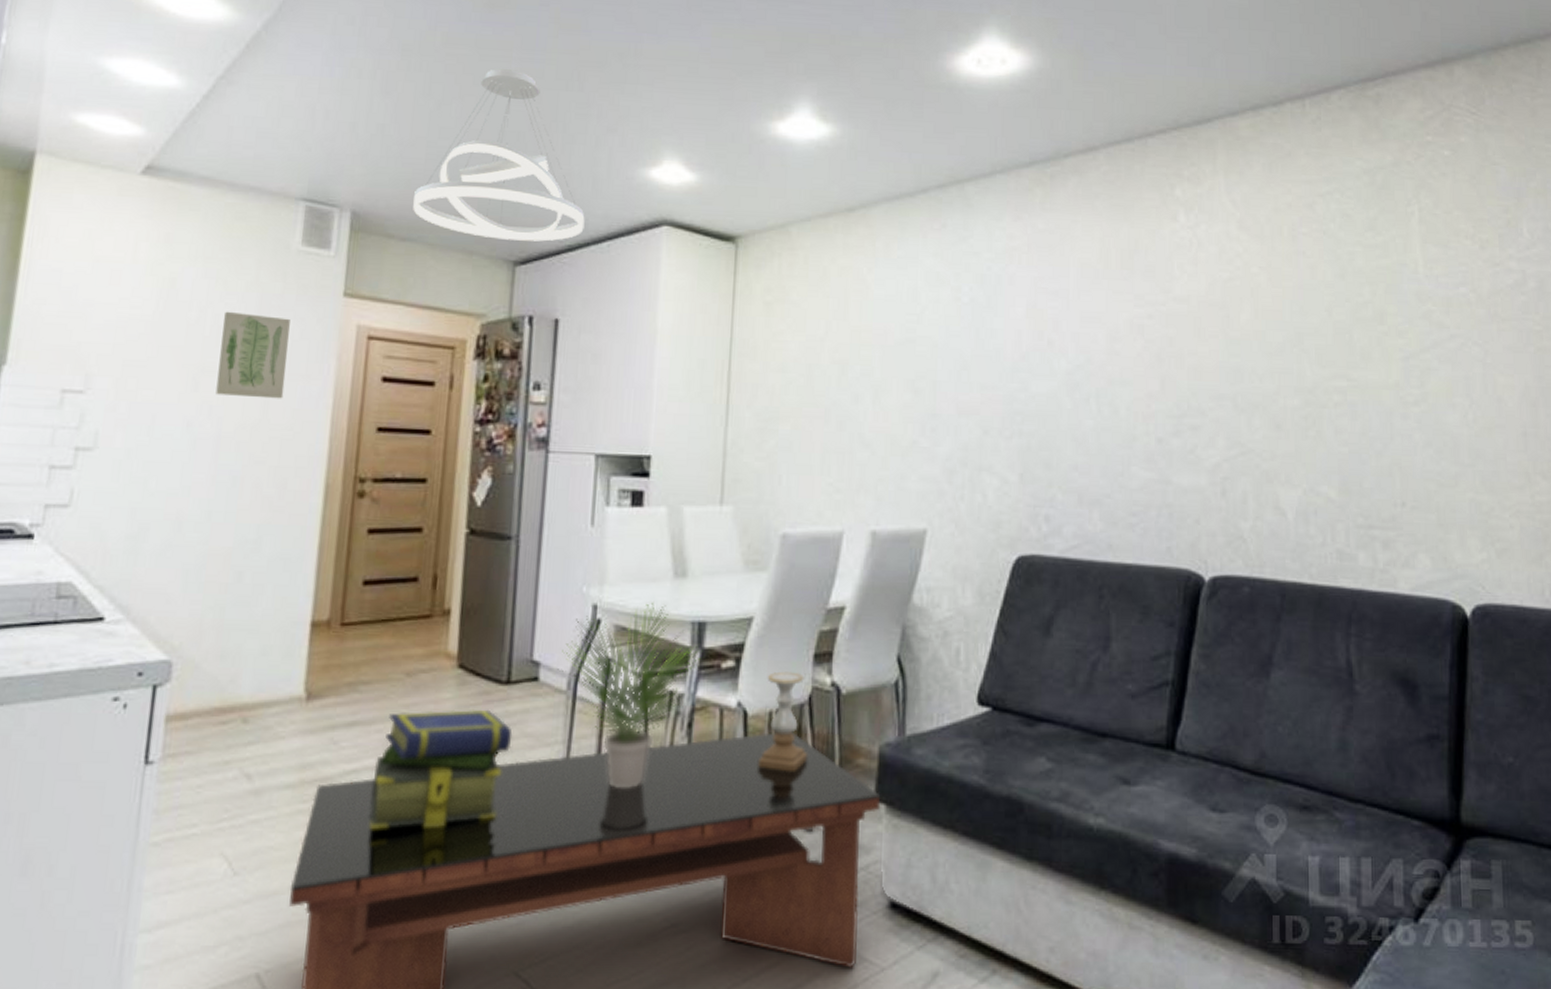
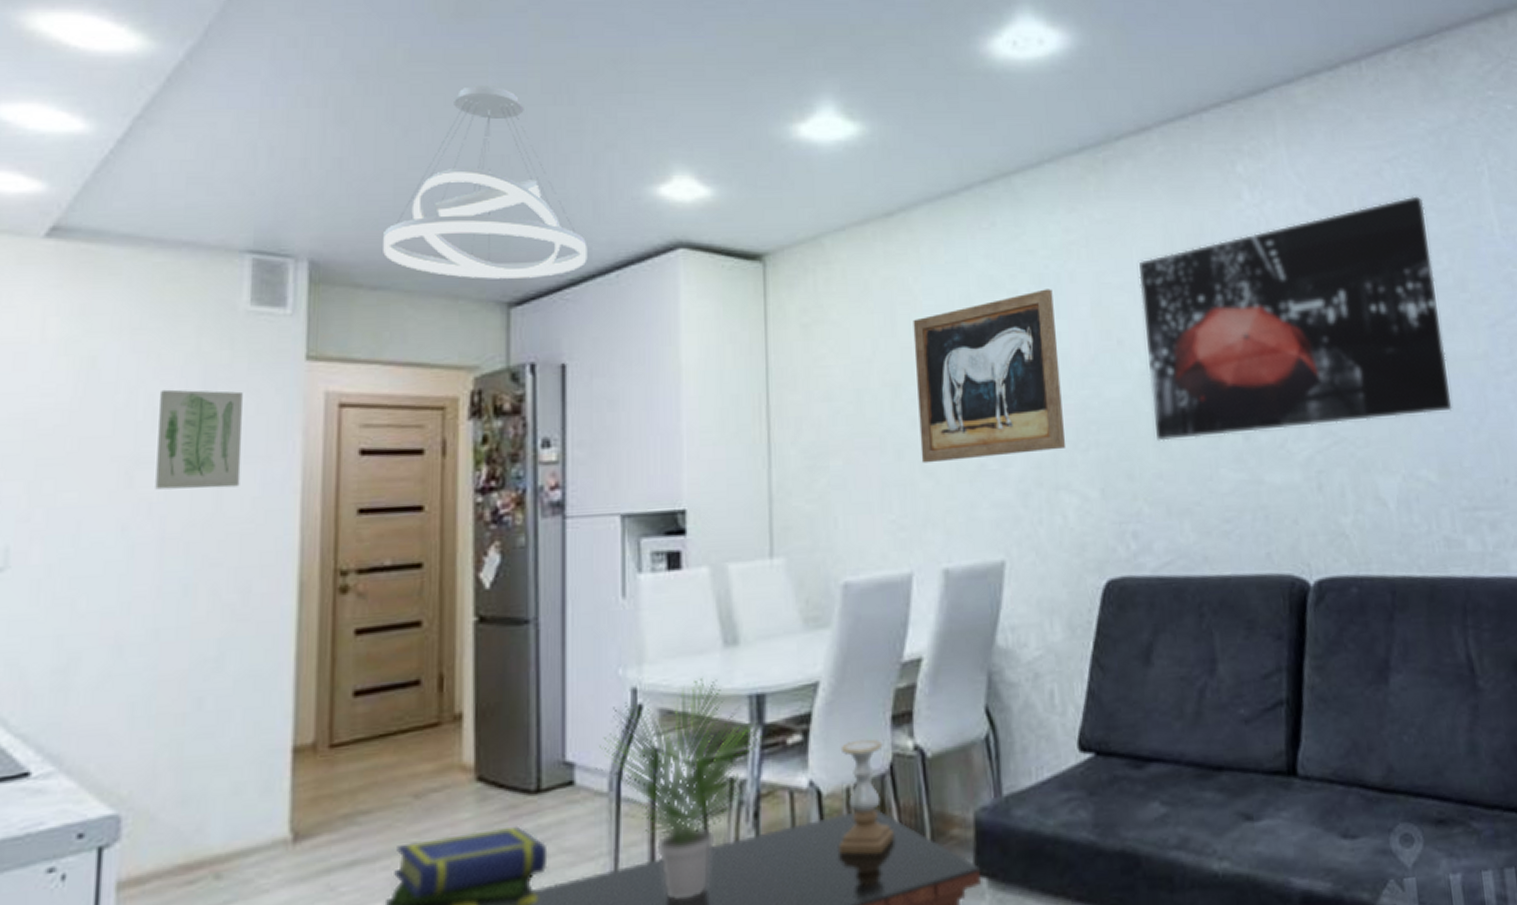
wall art: none [860,288,993,436] -> present [913,289,1066,463]
wall art: none [1074,230,1358,437] -> present [1139,196,1452,442]

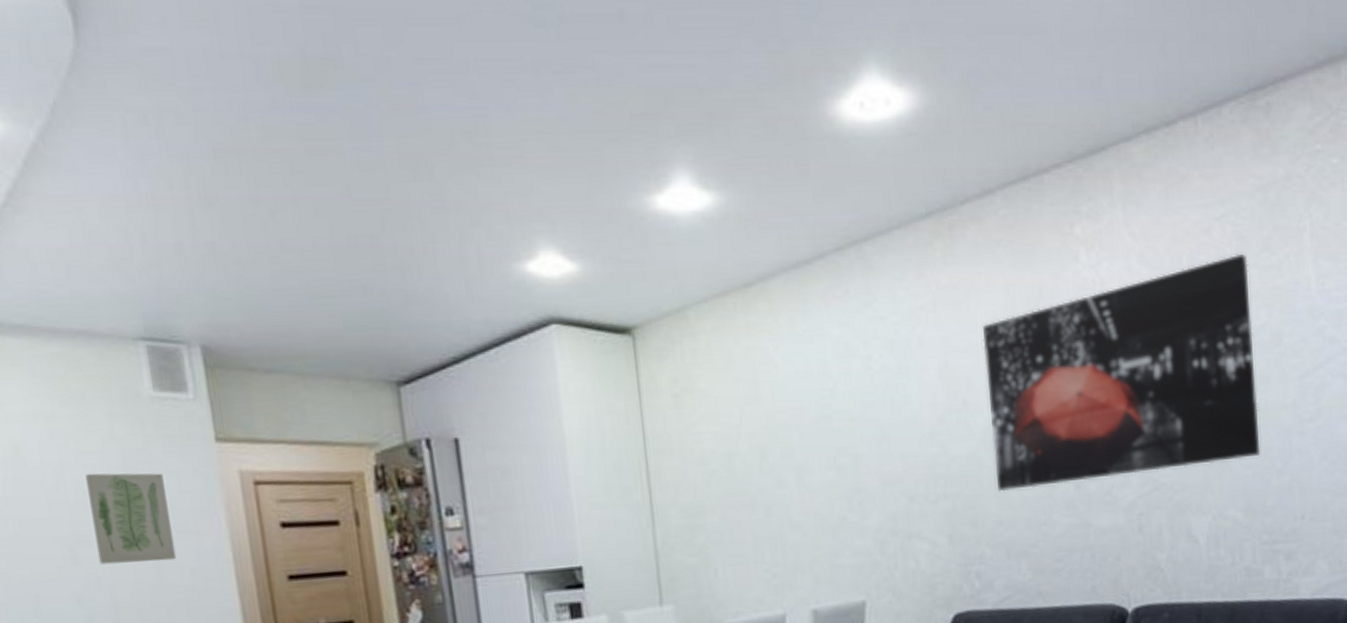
pendant light: present [383,86,587,279] -> none [268,162,466,360]
wall art: present [913,289,1066,463] -> none [775,353,918,519]

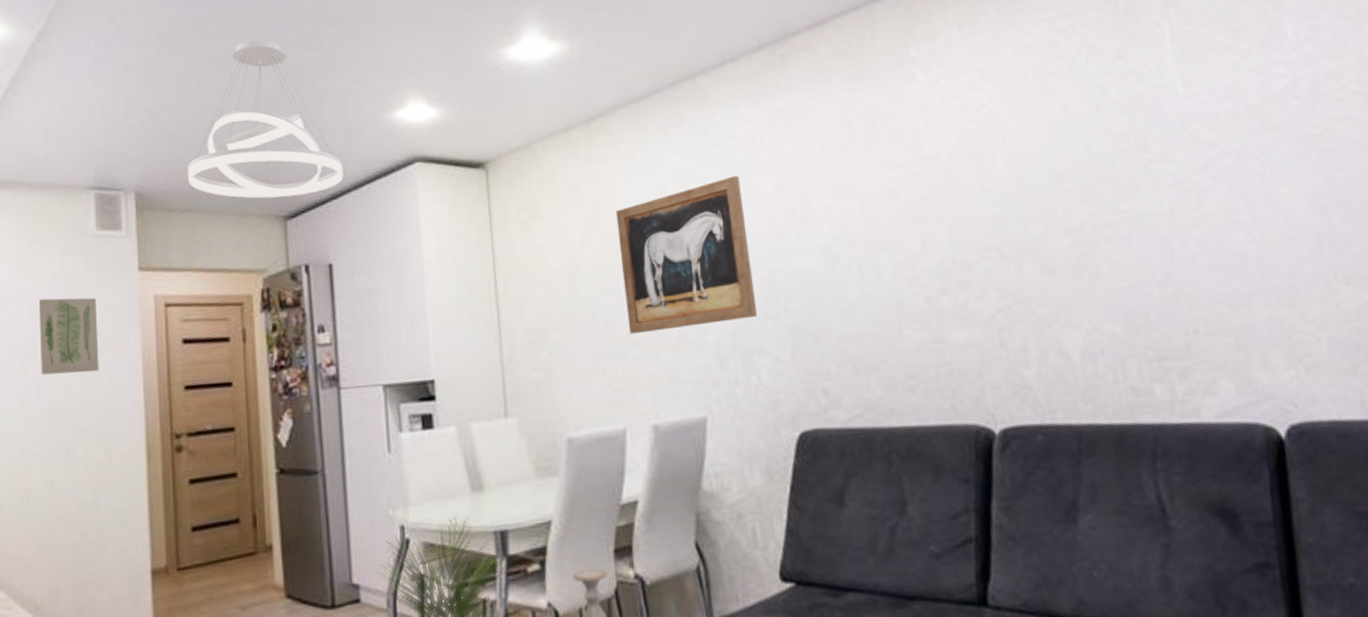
pendant light: none [268,162,466,360] -> present [188,39,344,198]
wall art: none [775,353,918,519] -> present [615,175,758,335]
wall art: present [983,253,1261,492] -> none [819,63,1137,307]

